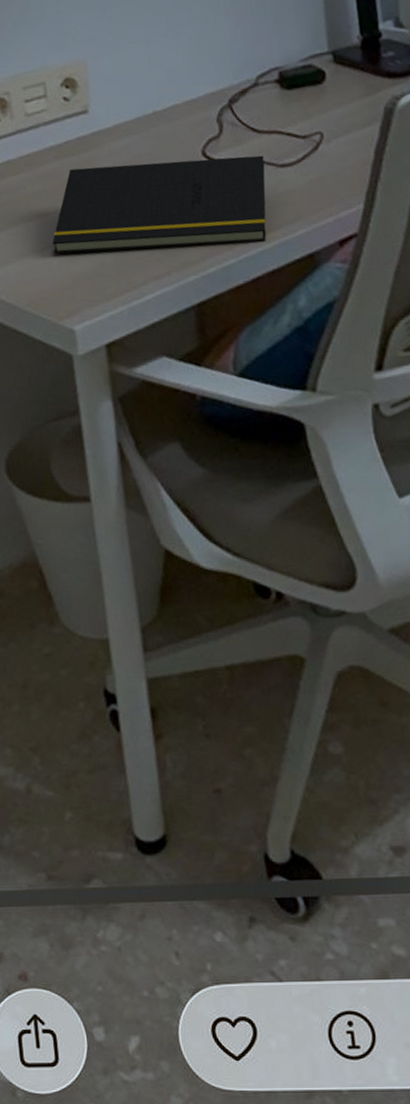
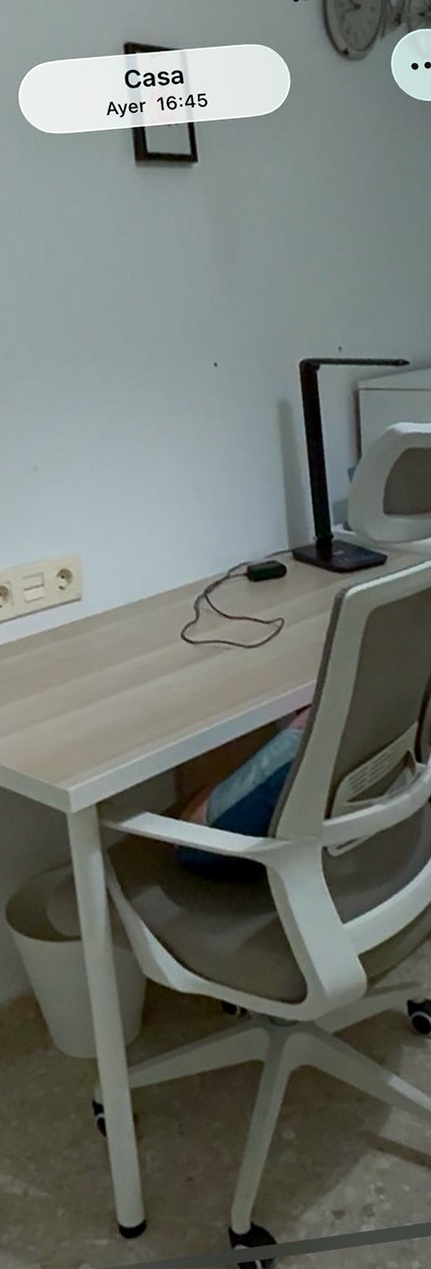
notepad: present [53,155,267,254] -> none [49,638,236,725]

